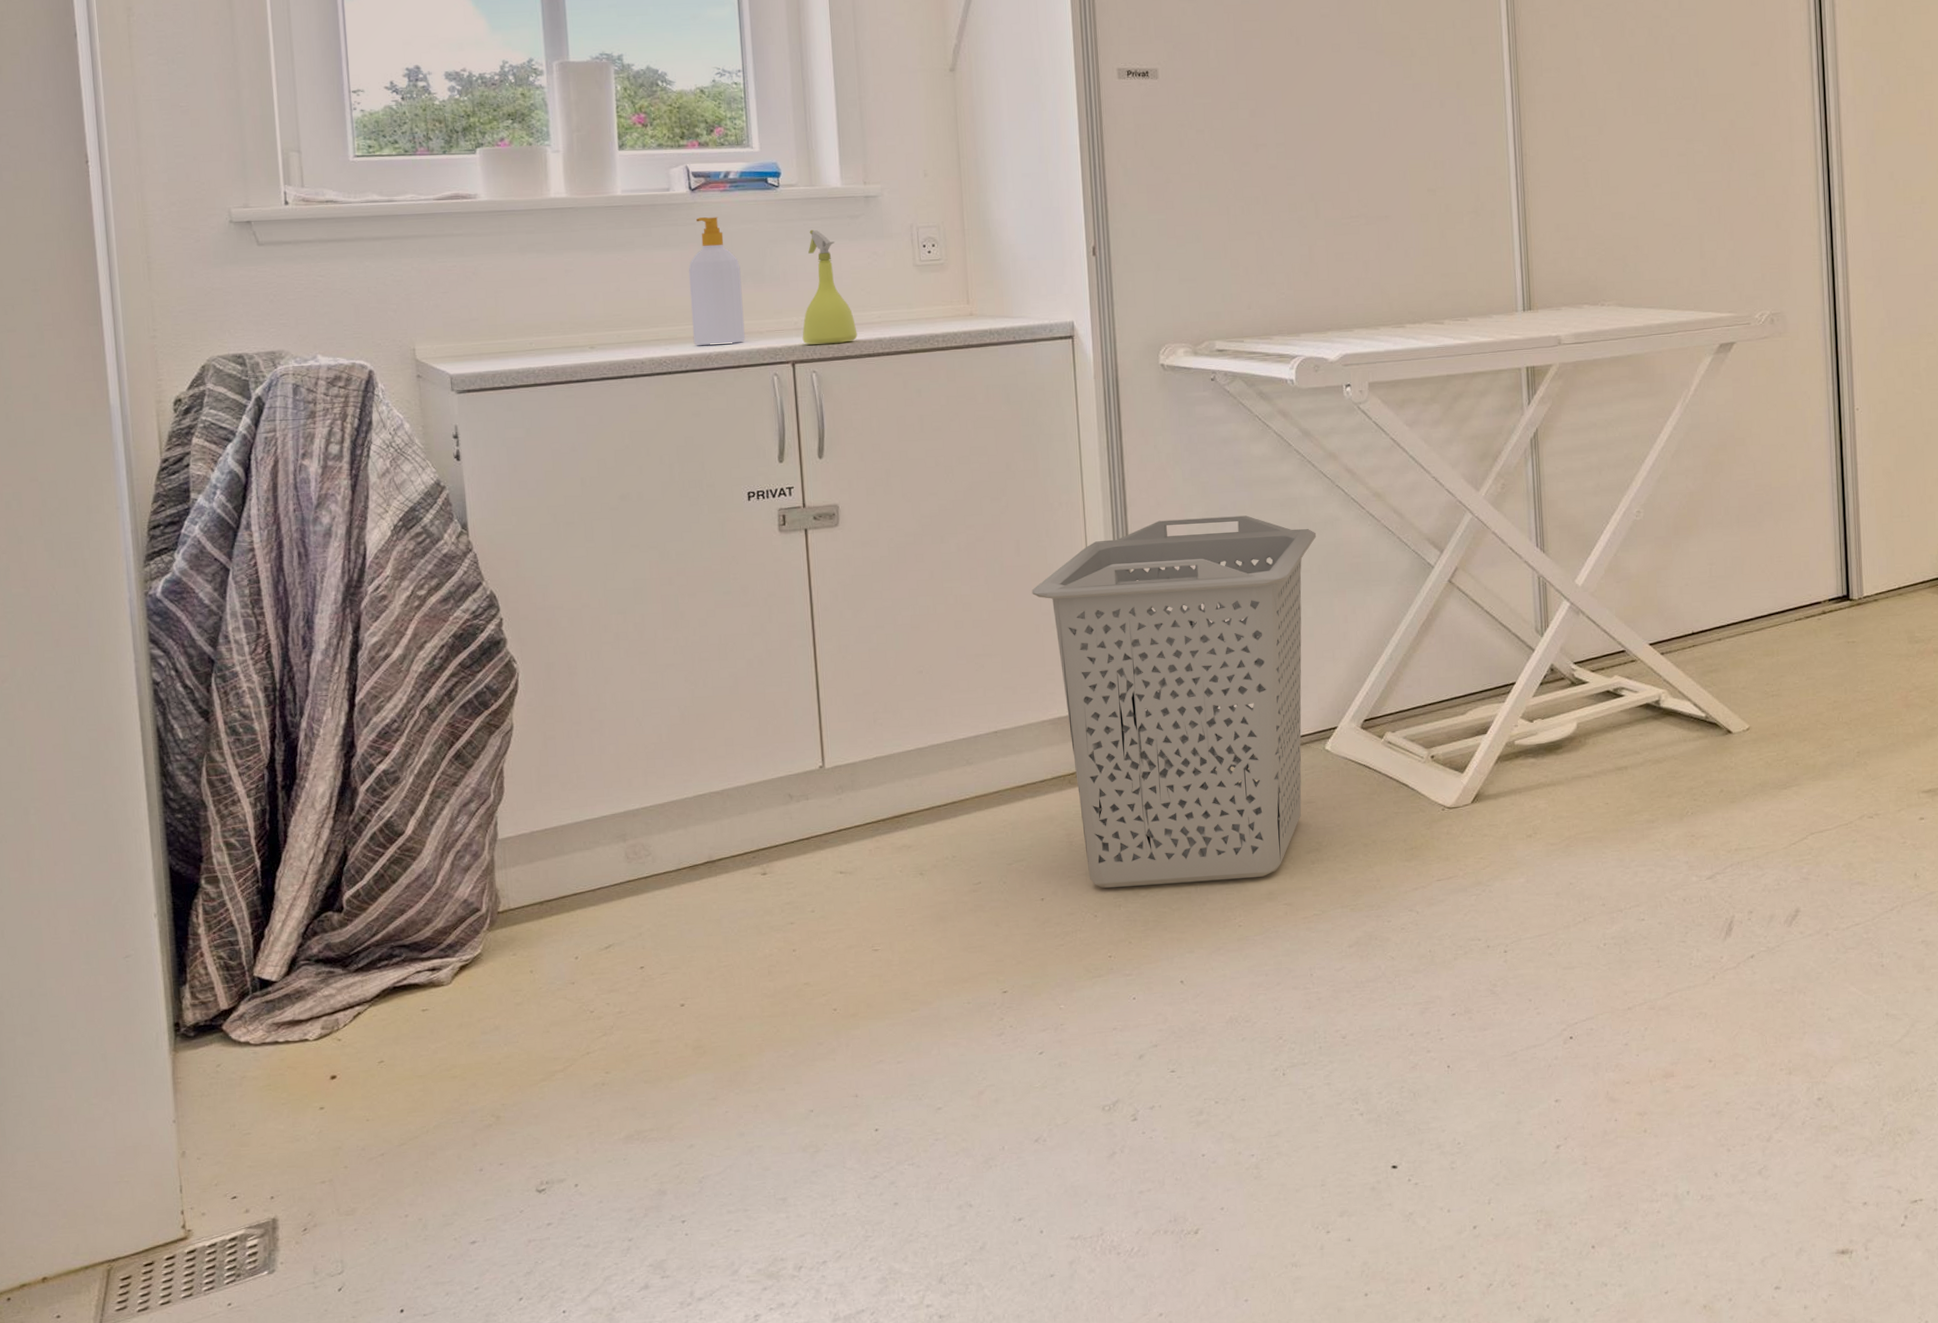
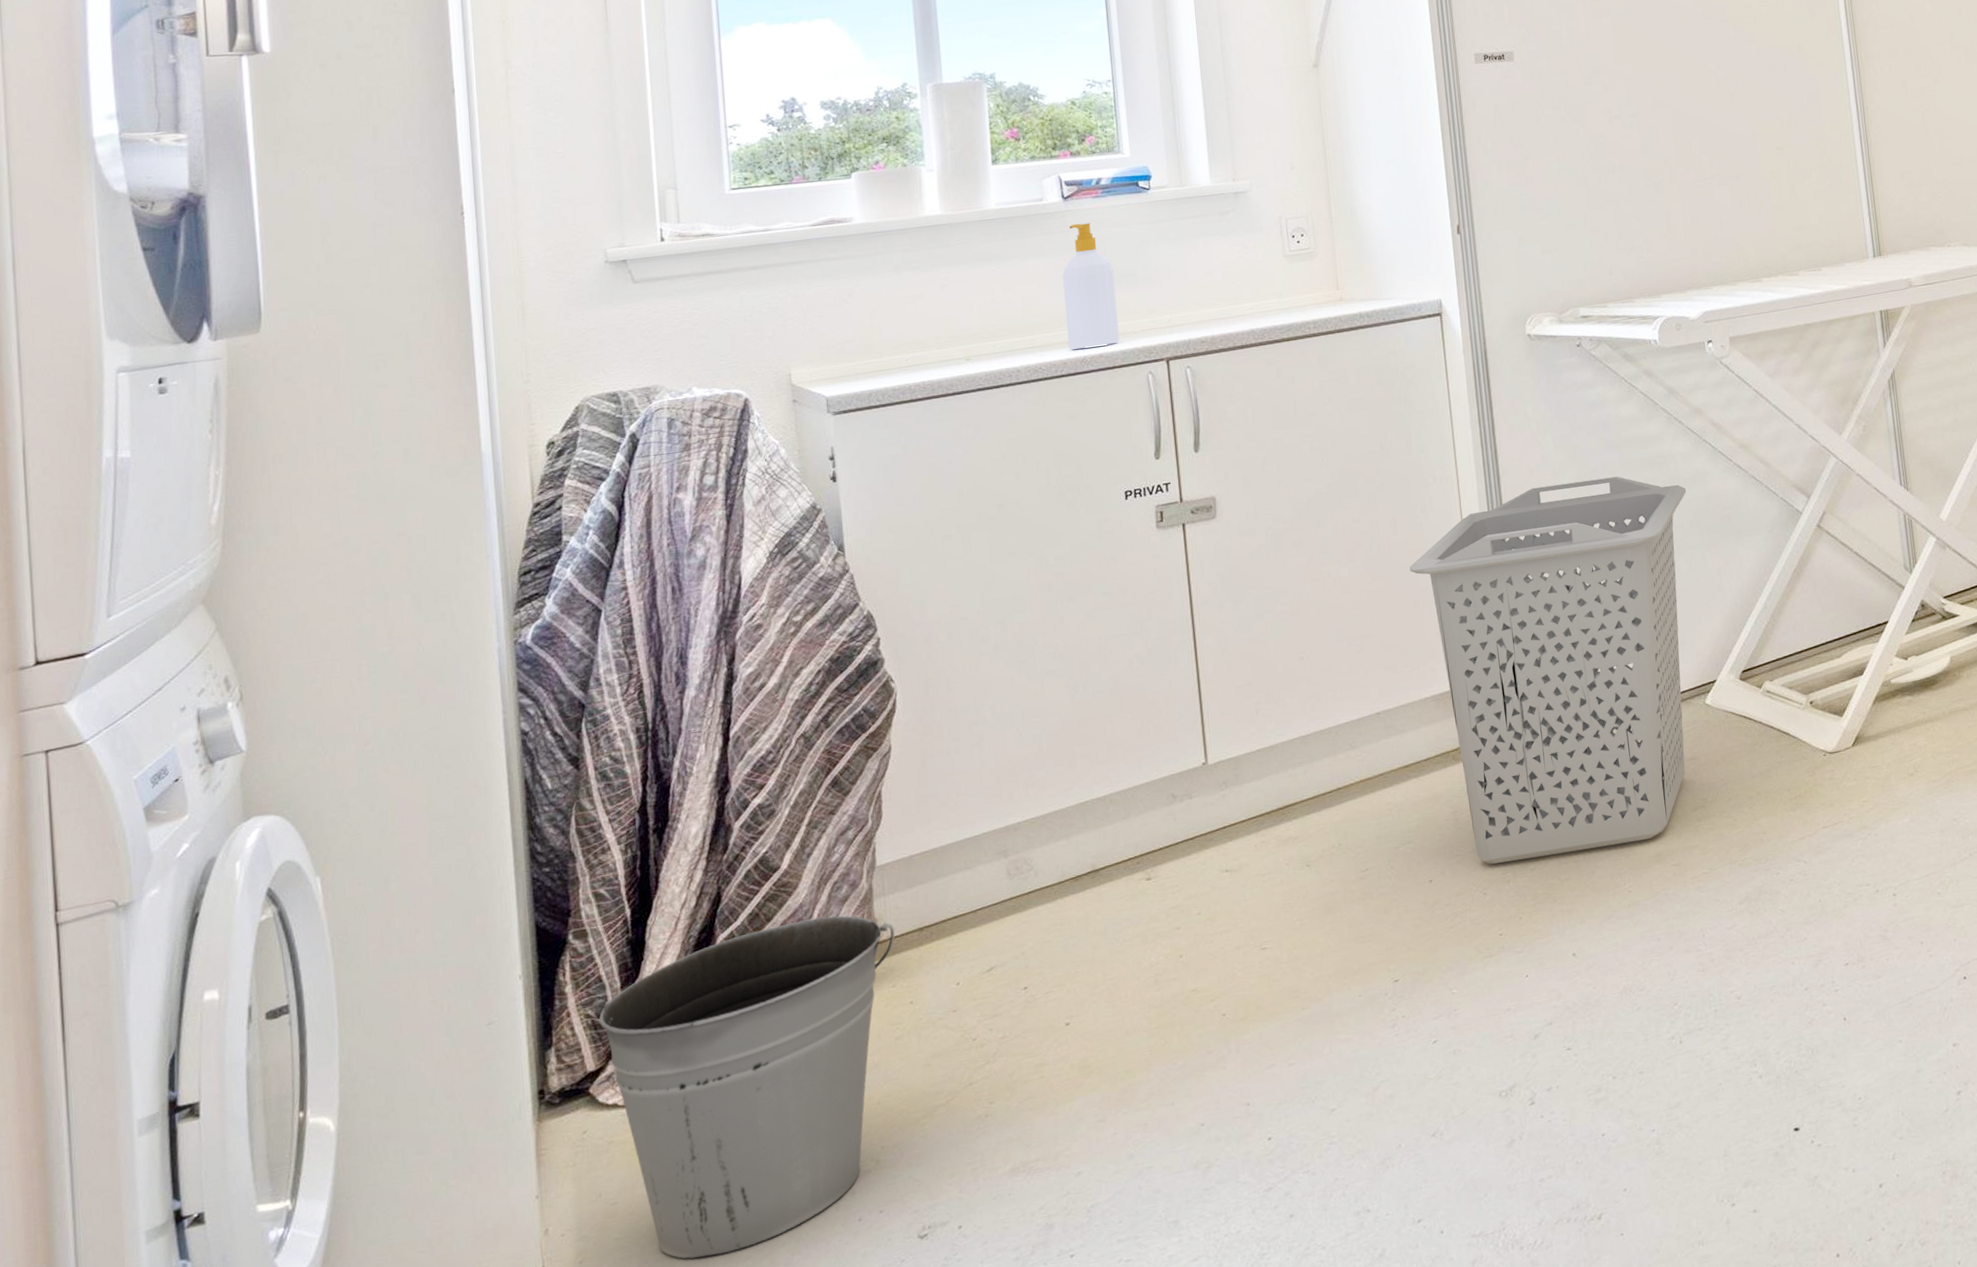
bucket: none [225,883,516,1191] -> present [592,915,895,1259]
spray bottle: present [802,229,858,345] -> none [1175,228,1230,341]

